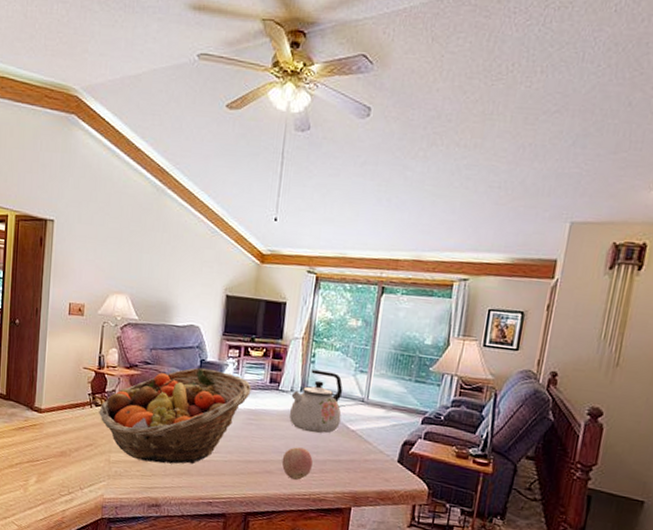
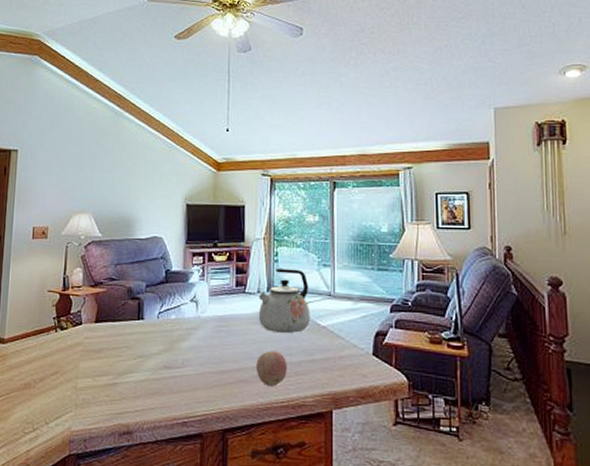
fruit basket: present [99,367,252,464] -> none [64,278,218,385]

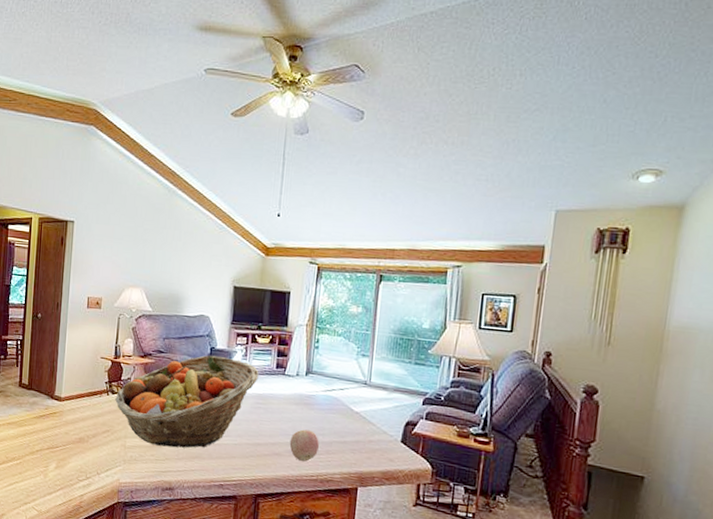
fruit basket: none [64,278,218,385] -> present [115,355,259,448]
kettle: present [258,269,310,334] -> none [295,355,347,416]

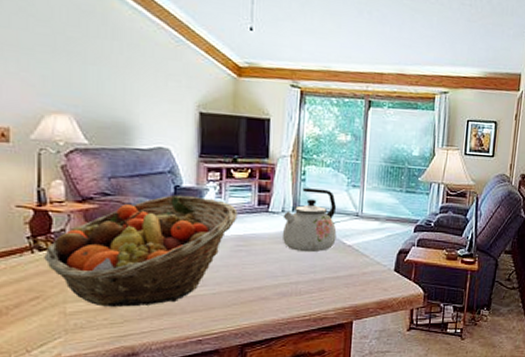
apple: present [289,429,319,462] -> none [277,269,311,302]
kettle: none [295,355,347,416] -> present [282,188,337,253]

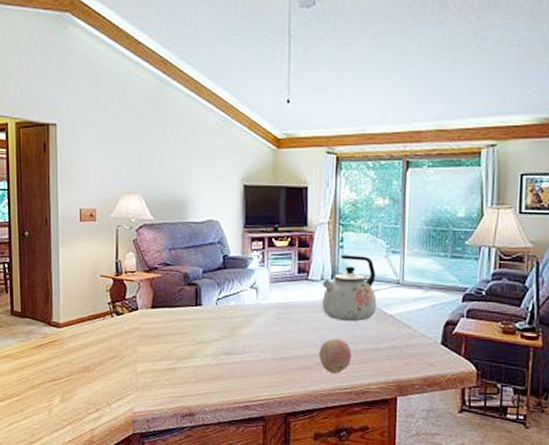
fruit basket: present [44,194,238,307] -> none [121,264,279,370]
apple: none [277,269,311,302] -> present [318,338,351,373]

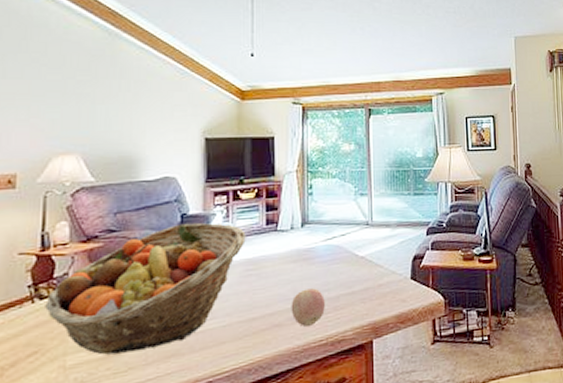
fruit basket: none [121,264,279,370] -> present [45,222,246,355]
kettle: present [321,255,377,322] -> none [292,201,348,270]

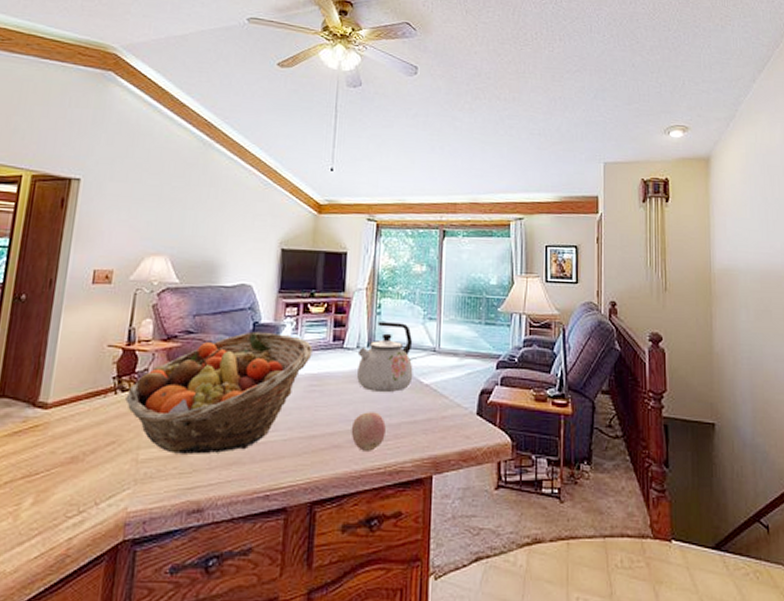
kettle: none [292,201,348,270] -> present [356,322,413,393]

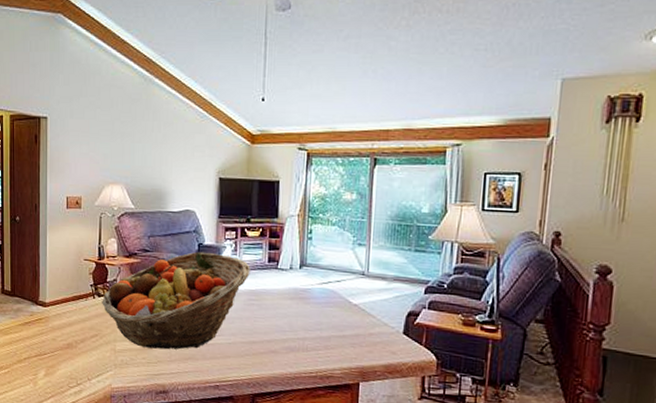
apple: present [351,412,386,451] -> none [286,325,317,358]
kettle: present [356,322,413,393] -> none [290,246,343,310]

